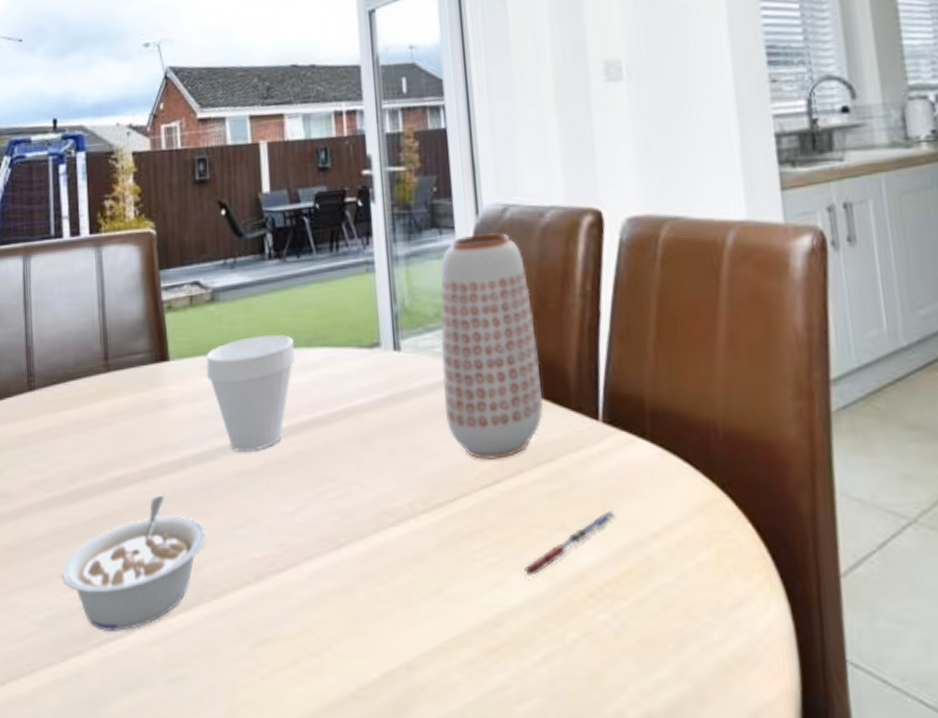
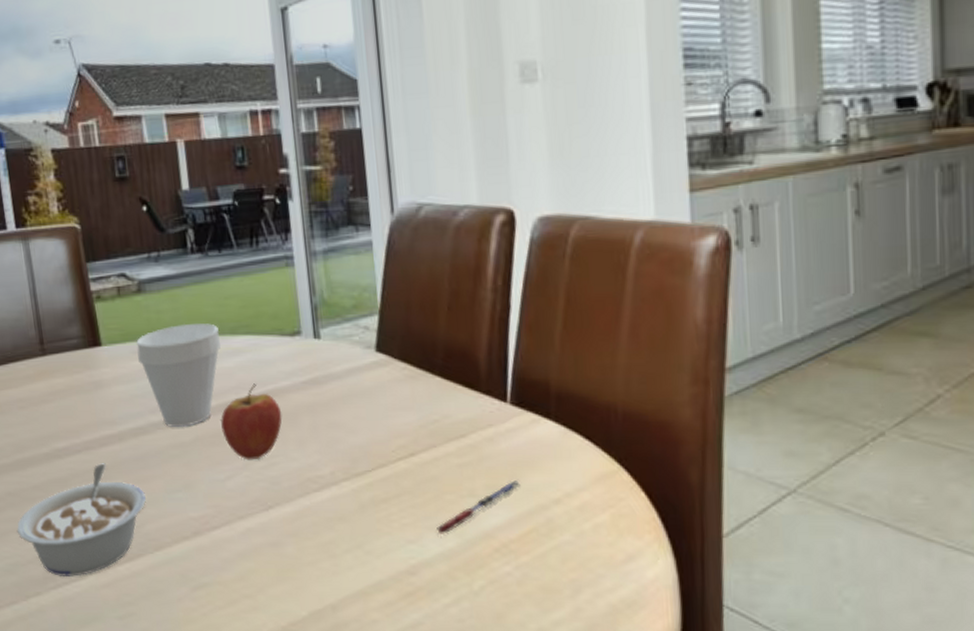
fruit: none [292,401,358,490] -> present [221,383,283,460]
vase: present [440,233,544,460] -> none [357,230,456,435]

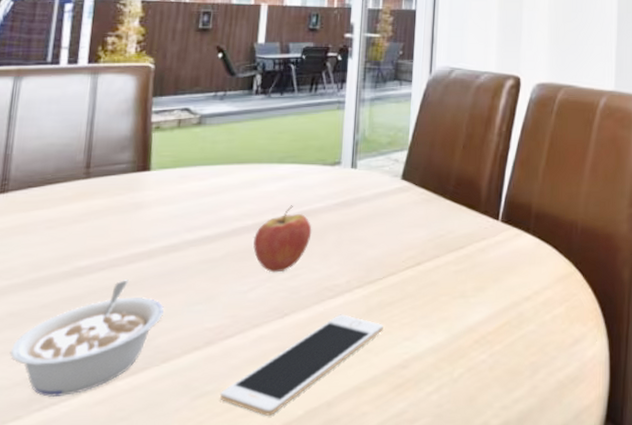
cup: present [136,323,222,427] -> none [185,152,268,244]
cell phone: none [217,510,382,614] -> present [219,314,383,416]
pen: present [437,480,521,534] -> none [430,283,501,331]

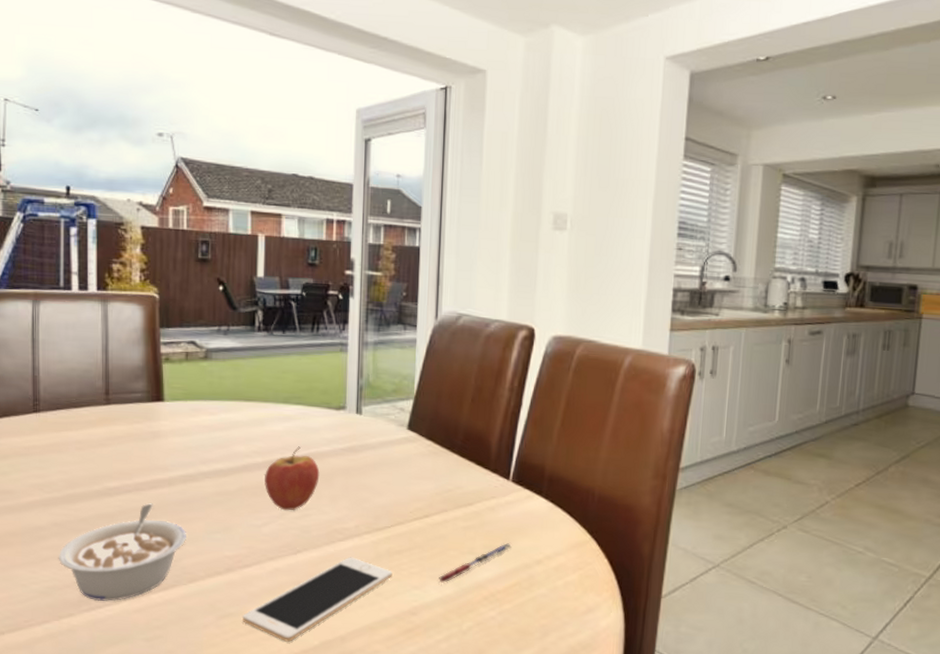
pen: none [430,283,501,331] -> present [439,543,511,583]

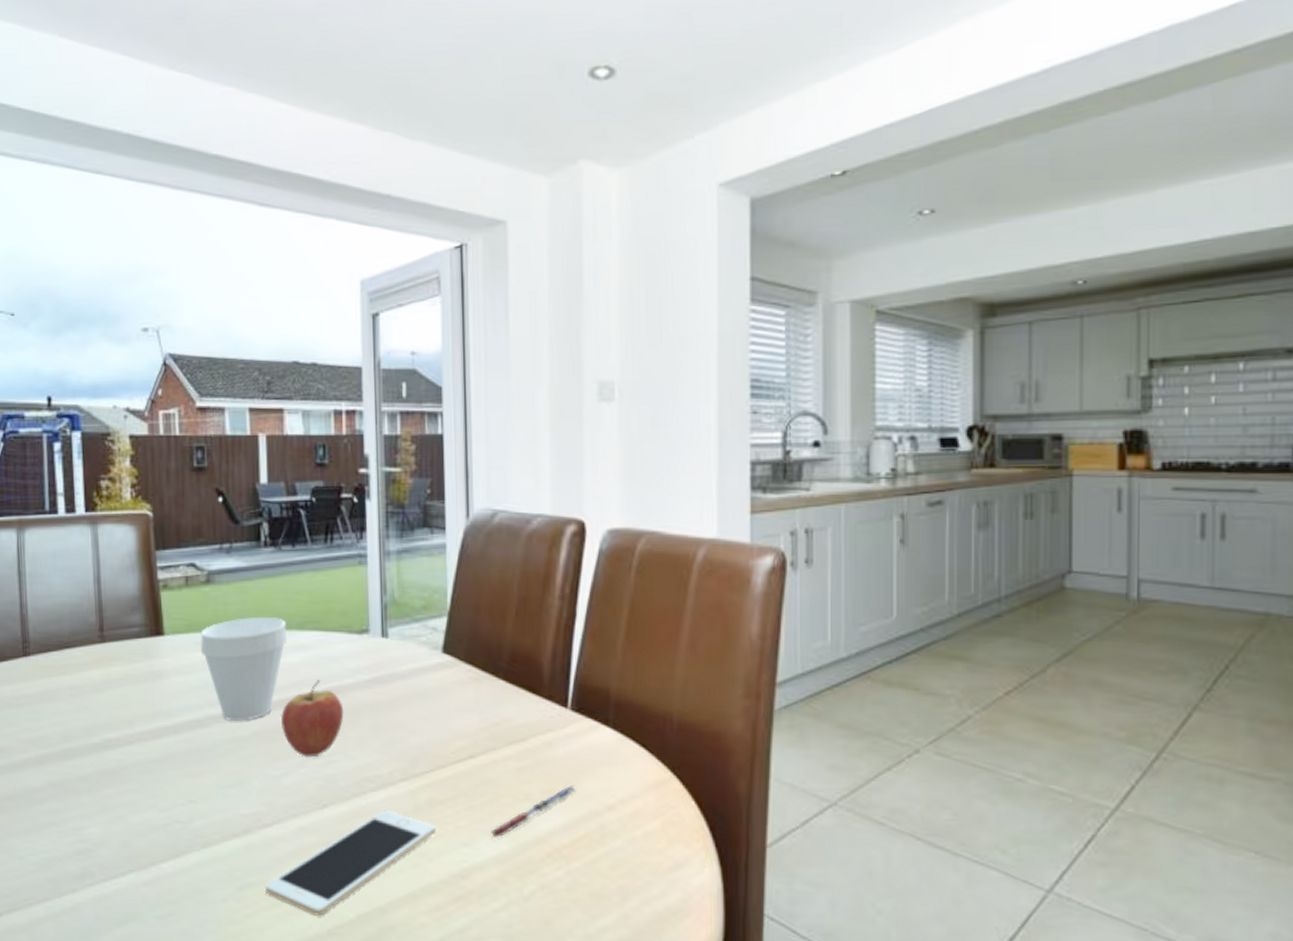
legume: present [58,503,186,601] -> none [56,755,197,873]
cup: none [197,389,274,478] -> present [200,616,288,721]

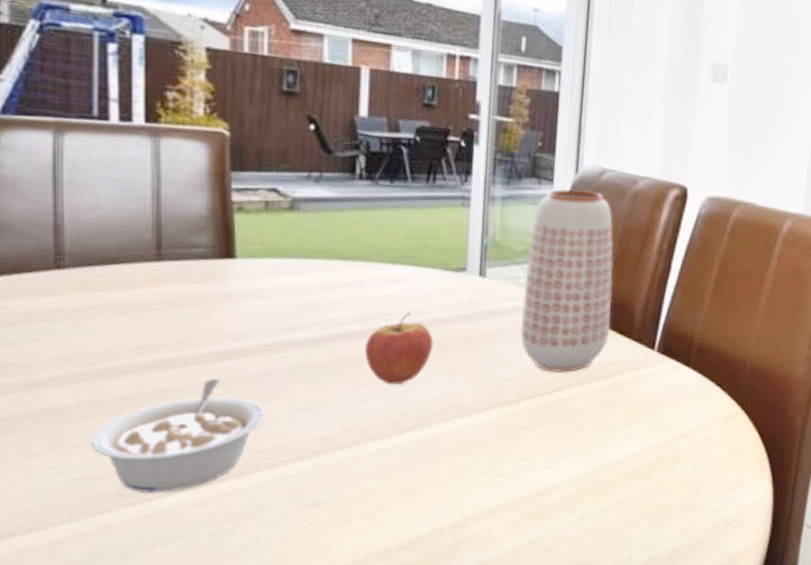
legume: none [56,755,197,873] -> present [90,378,264,493]
cup: present [200,616,288,721] -> none [279,246,378,348]
cell phone: present [264,810,436,916] -> none [334,435,518,531]
vase: none [426,536,519,738] -> present [521,189,614,372]
pen: present [491,786,576,838] -> none [572,417,654,461]

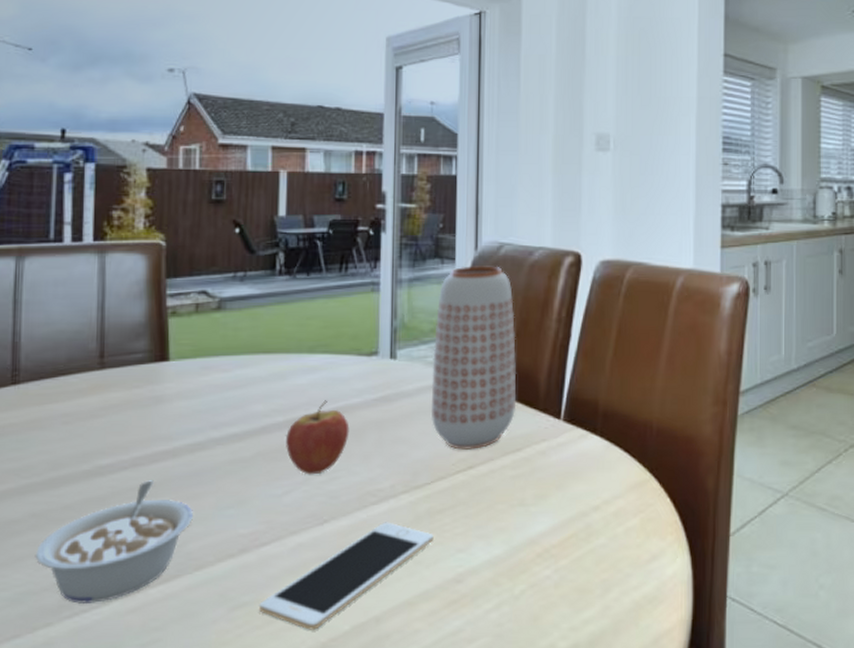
cell phone: none [334,435,518,531] -> present [258,522,434,630]

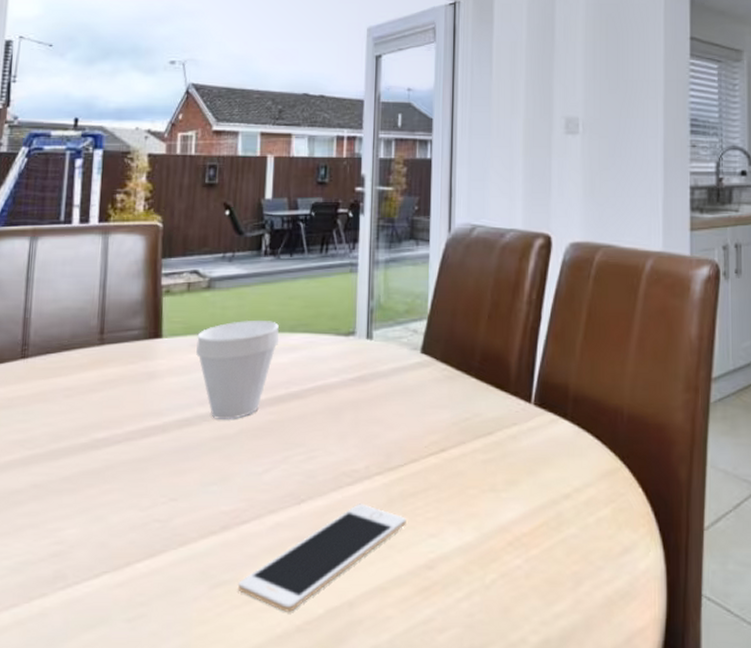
legume: present [35,480,193,604] -> none [34,455,179,575]
cup: none [207,341,297,443] -> present [196,319,279,419]
fruit: present [286,400,350,475] -> none [267,379,327,454]
vase: present [431,266,517,450] -> none [405,247,488,432]

